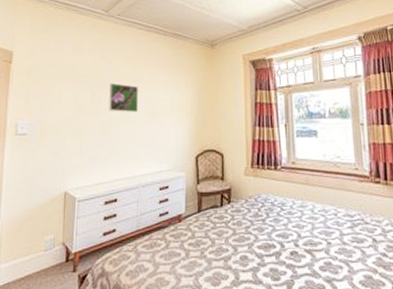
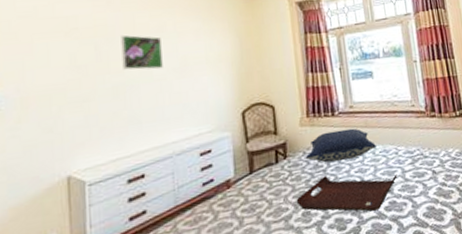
serving tray: none [235,224,335,268] -> present [296,174,397,211]
pillow: none [247,183,315,213] -> present [305,128,376,163]

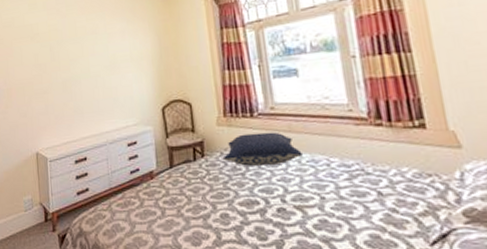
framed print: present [121,34,163,70] -> none [67,37,97,68]
serving tray: present [296,174,397,211] -> none [214,179,330,226]

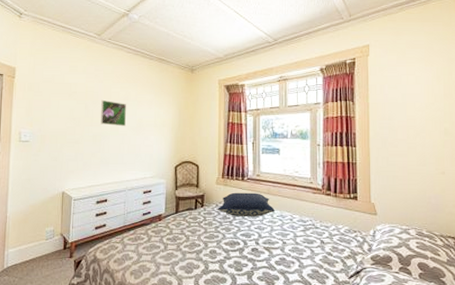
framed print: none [67,37,97,68] -> present [101,99,126,127]

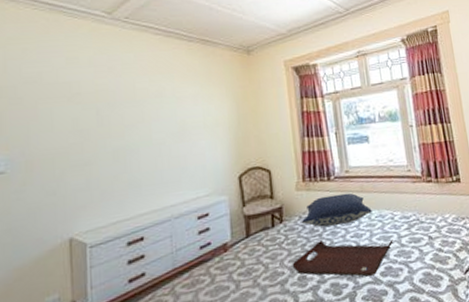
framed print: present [101,99,126,127] -> none [121,99,162,134]
serving tray: none [206,225,290,262] -> present [292,239,393,277]

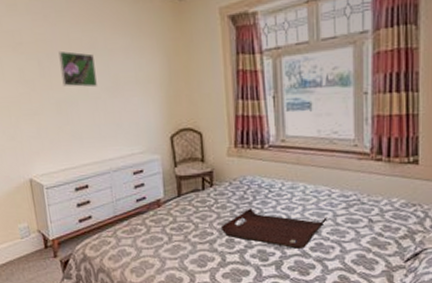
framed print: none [121,99,162,134] -> present [58,50,97,88]
pillow: present [301,193,372,227] -> none [231,163,307,196]

